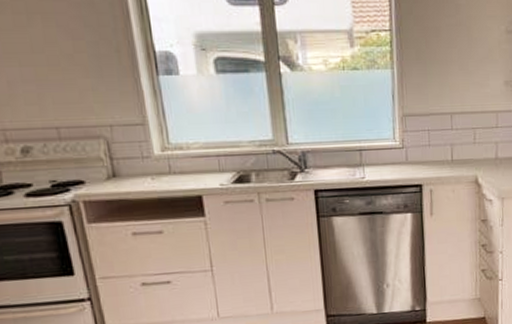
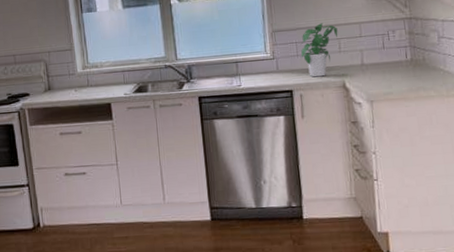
potted plant: none [433,109,474,171] -> present [300,23,338,77]

